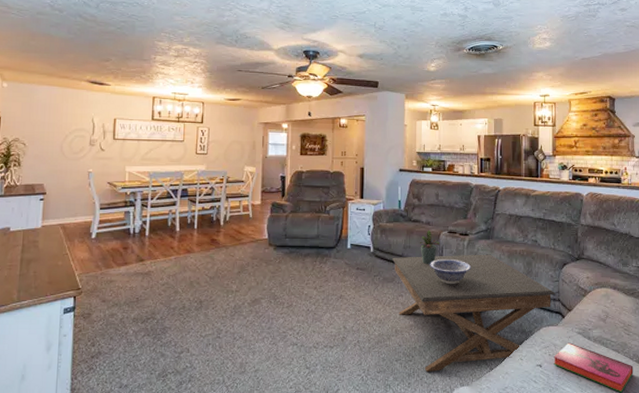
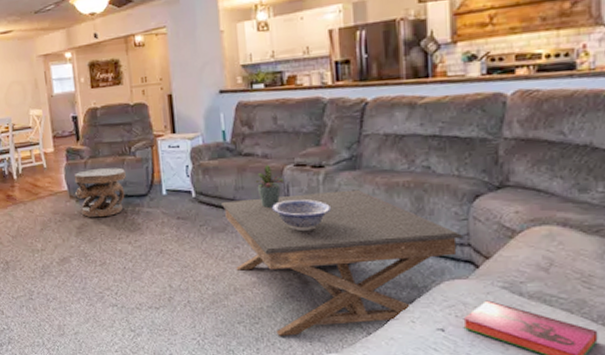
carved stool: none [273,222,319,265] -> present [74,167,126,218]

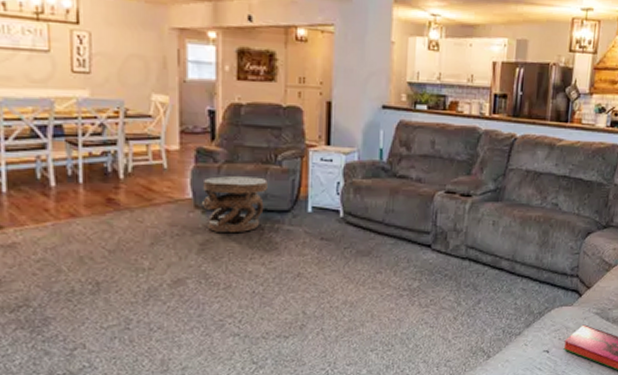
coffee table: present [221,189,464,336] -> none [369,220,574,362]
potted plant: present [255,164,285,209] -> none [406,188,434,234]
decorative bowl: present [272,199,330,231] -> none [419,227,472,257]

